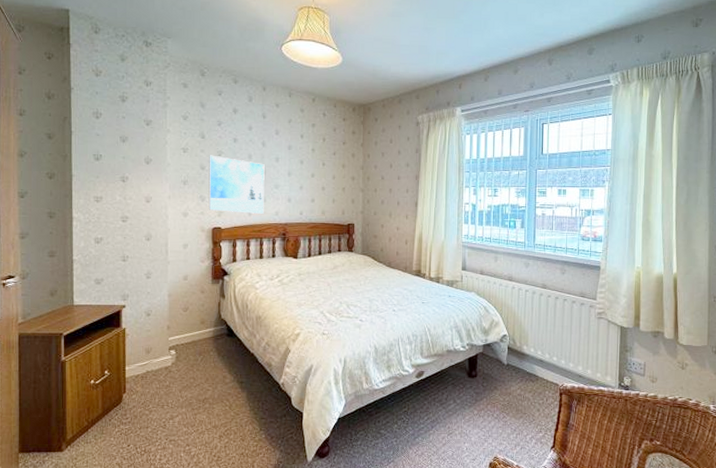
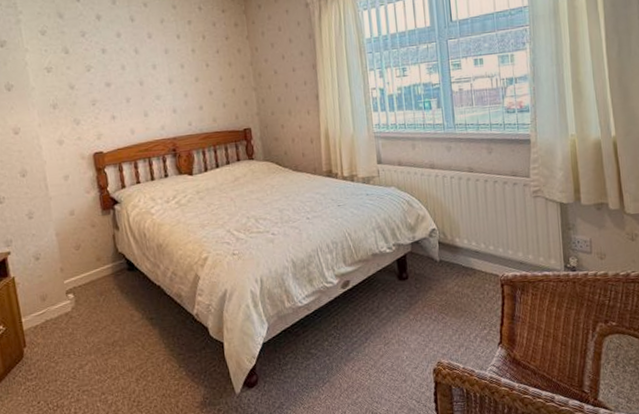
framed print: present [208,155,265,214] -> none [77,71,148,134]

